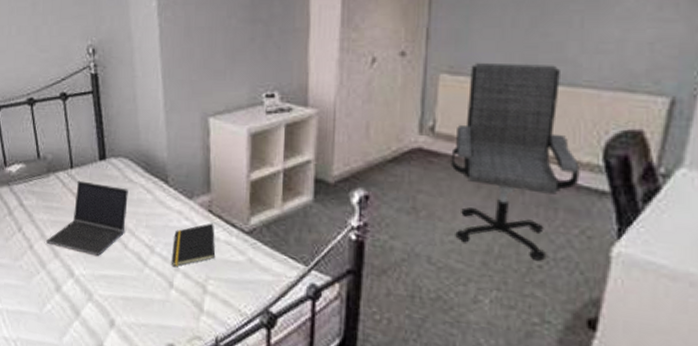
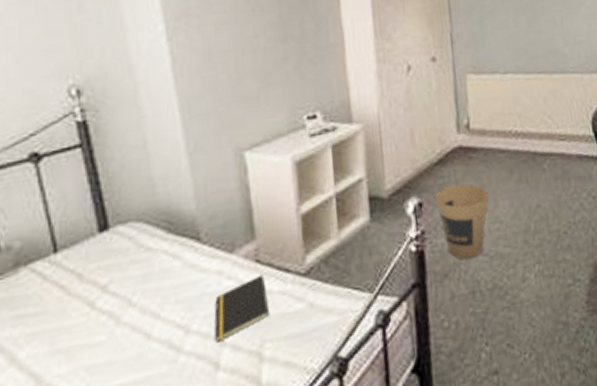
laptop computer: present [46,180,128,257] -> none [20,260,147,370]
trash can: none [384,185,446,264] -> present [435,183,488,260]
office chair: present [451,62,580,261] -> none [485,57,580,228]

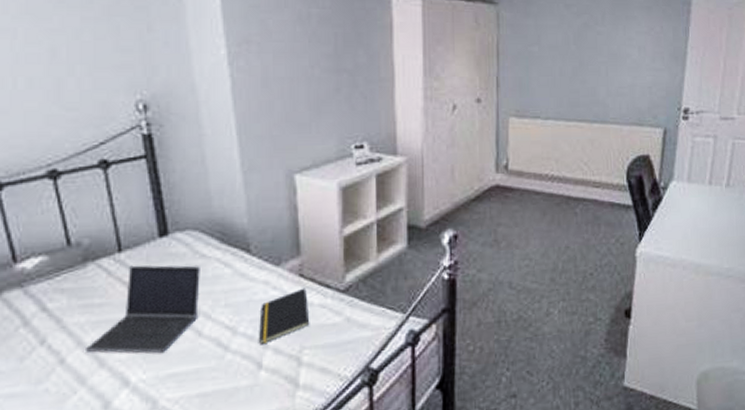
laptop computer: none [20,260,147,370] -> present [86,265,200,354]
trash can: present [435,183,488,260] -> none [470,220,521,291]

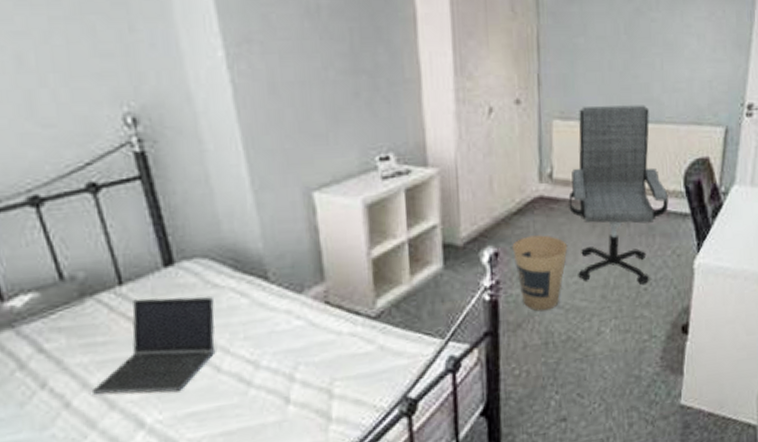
notepad: present [258,288,310,345] -> none [283,316,340,379]
trash can: none [470,220,521,291] -> present [512,235,568,311]
office chair: none [522,106,613,270] -> present [568,105,669,284]

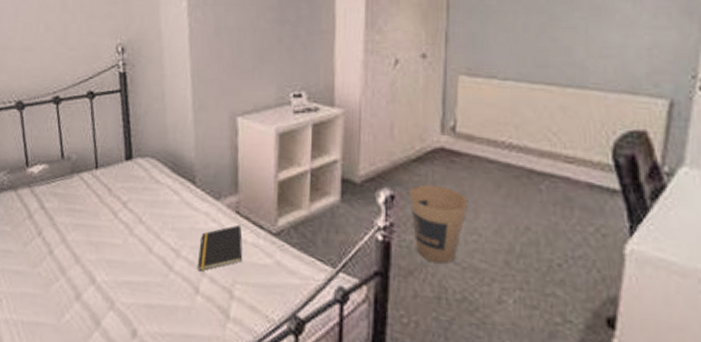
laptop computer: present [93,297,216,394] -> none [67,181,155,262]
notepad: none [283,316,340,379] -> present [197,224,243,272]
office chair: present [568,105,669,284] -> none [472,64,592,259]

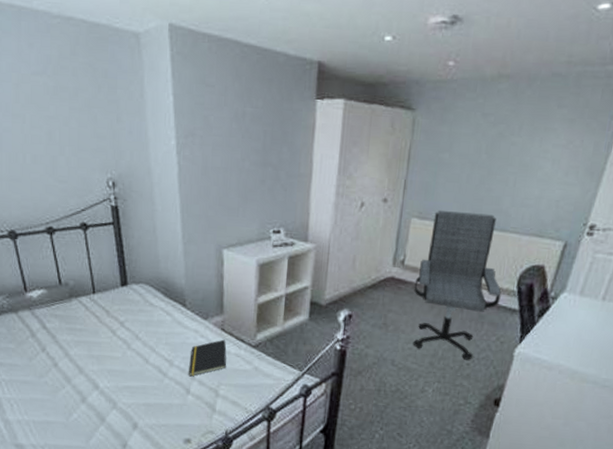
trash can: present [409,184,468,264] -> none [363,306,408,366]
office chair: none [472,64,592,259] -> present [413,209,502,360]

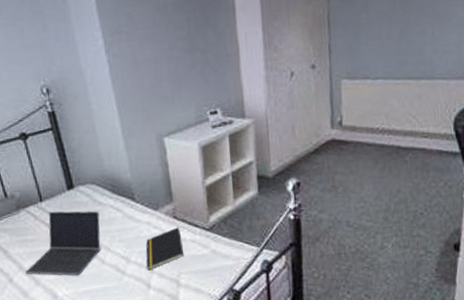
laptop computer: none [71,304,149,371] -> present [25,211,101,276]
office chair: present [413,209,502,360] -> none [355,65,441,210]

